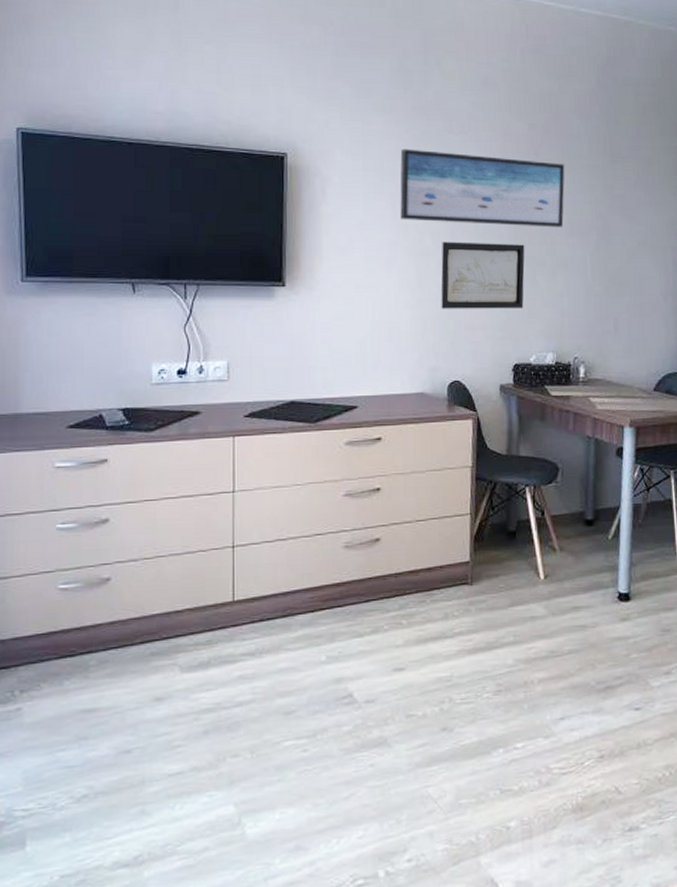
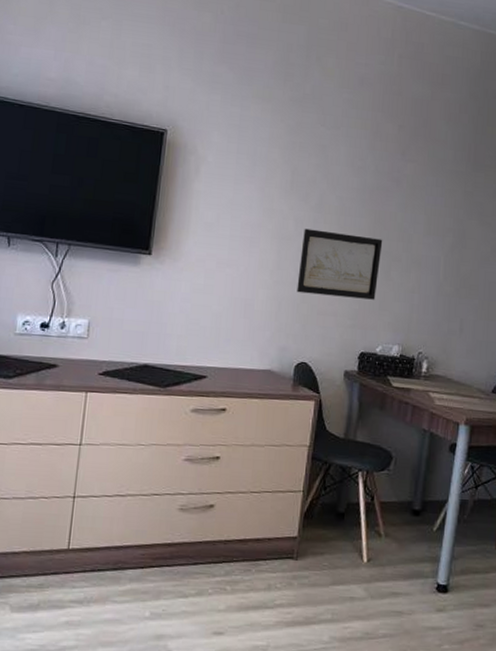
wall art: present [400,148,565,228] -> none [267,136,429,227]

